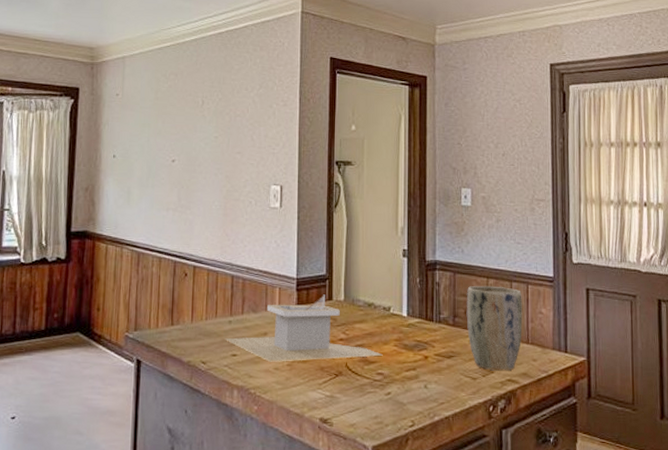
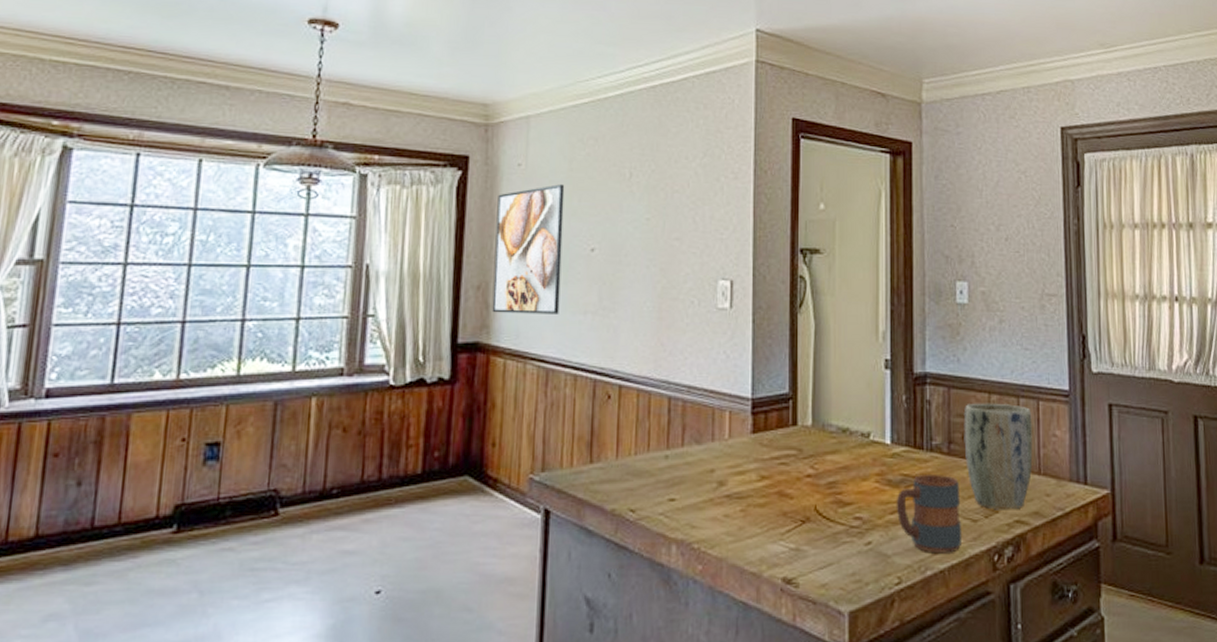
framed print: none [97,110,152,210] -> present [492,184,565,314]
architectural model: present [225,294,383,362] -> none [659,418,861,507]
mug: none [410,340,464,404] -> present [896,473,963,553]

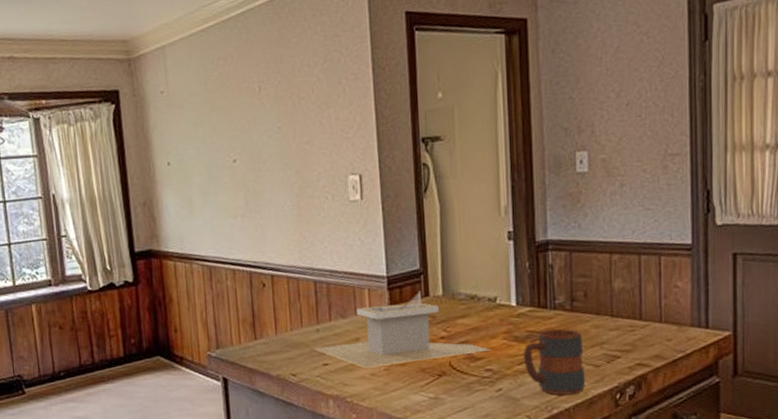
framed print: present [492,184,565,314] -> none [148,105,214,225]
architectural model: none [659,418,861,507] -> present [313,291,491,368]
plant pot: present [963,403,1033,510] -> none [585,262,654,356]

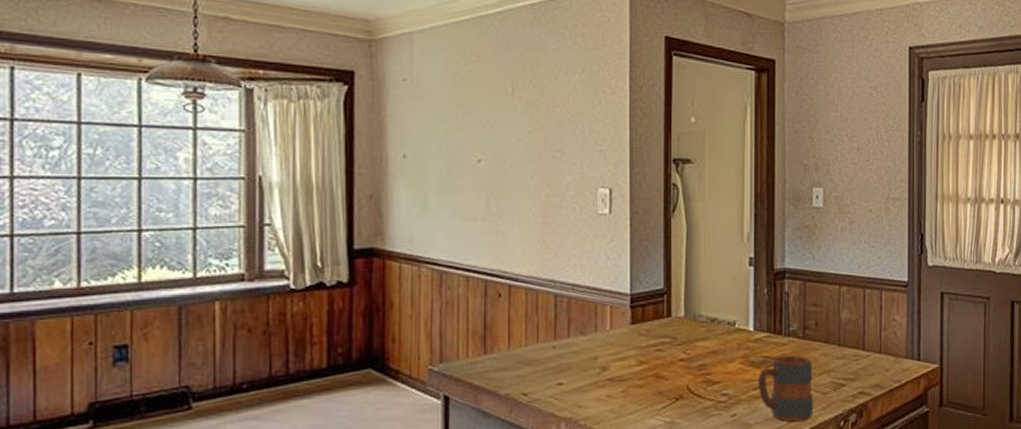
architectural model: present [313,291,491,368] -> none [548,311,728,389]

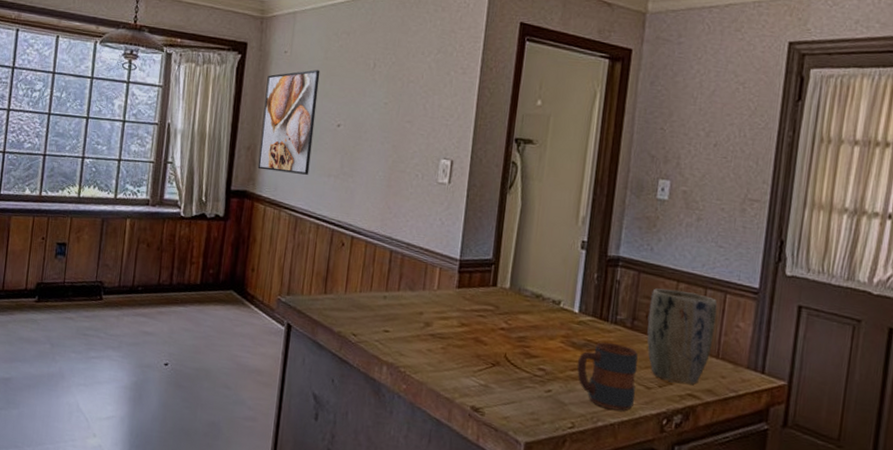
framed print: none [385,99,450,221] -> present [257,70,321,175]
plant pot: none [817,293,875,384] -> present [647,288,718,385]

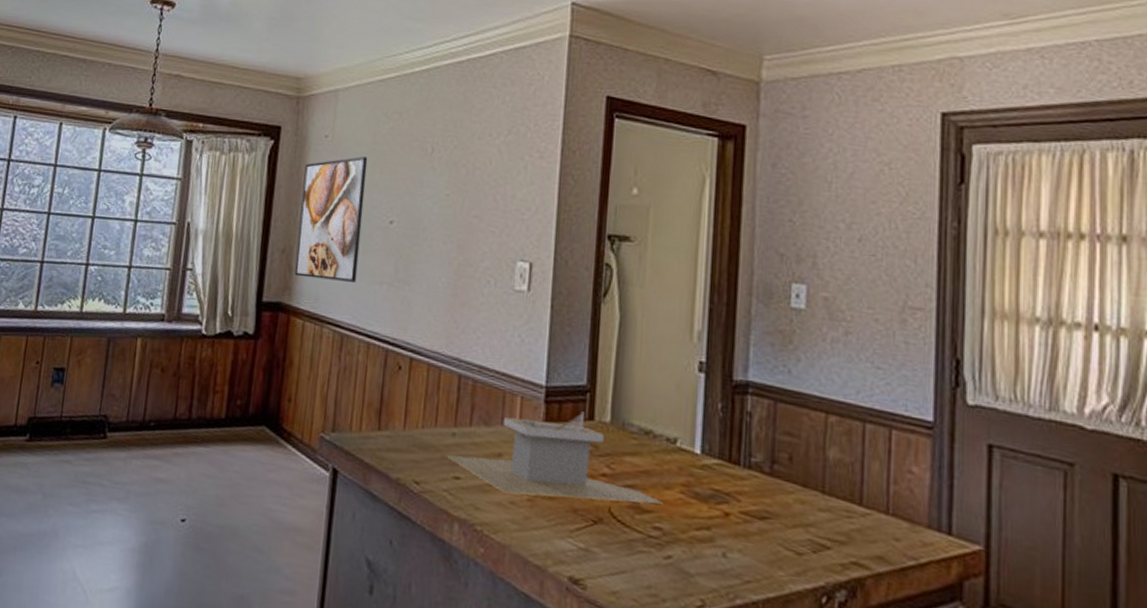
architectural model: none [378,279,547,351] -> present [445,411,663,504]
mug: present [576,341,638,411] -> none [703,492,783,585]
plant pot: present [647,288,718,385] -> none [791,421,881,549]

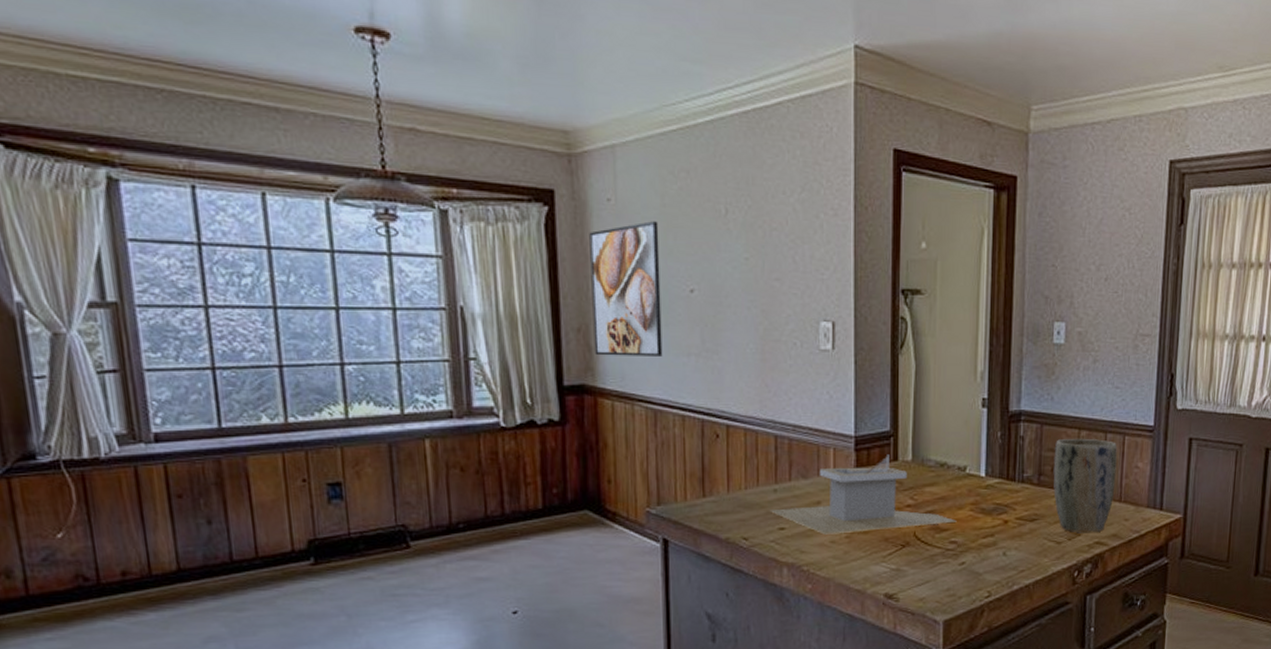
plant pot: none [791,421,881,549] -> present [1053,438,1117,533]

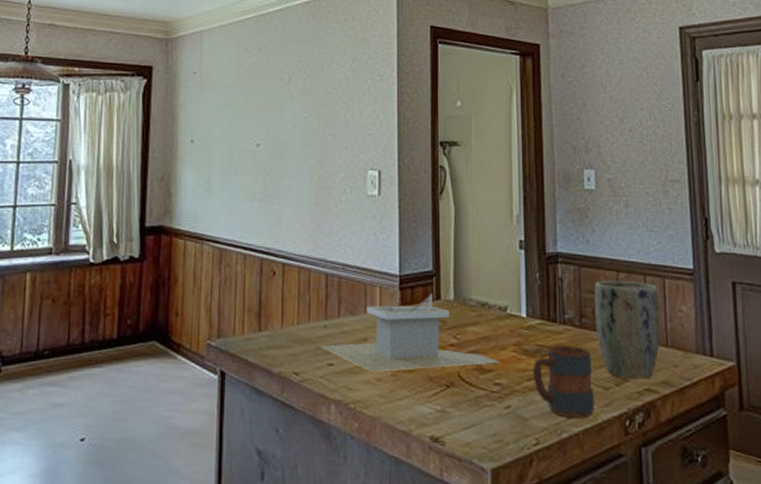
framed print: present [589,221,663,356] -> none [173,89,233,201]
mug: none [988,502,1047,571] -> present [532,344,595,418]

